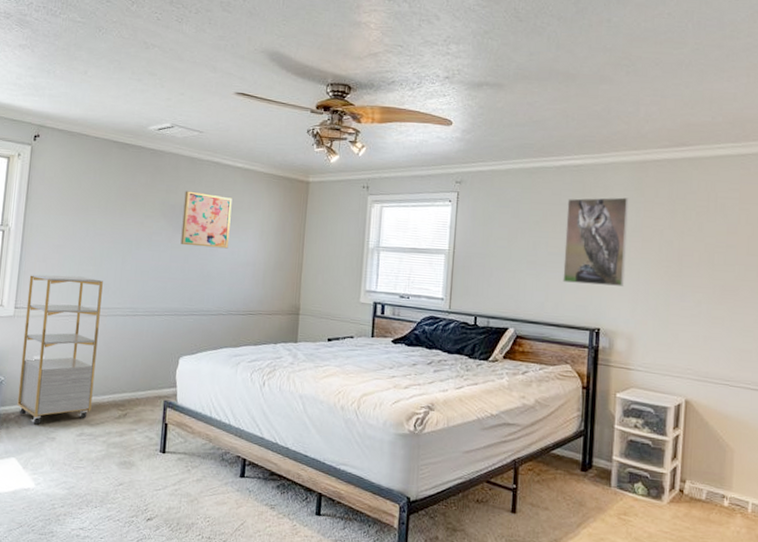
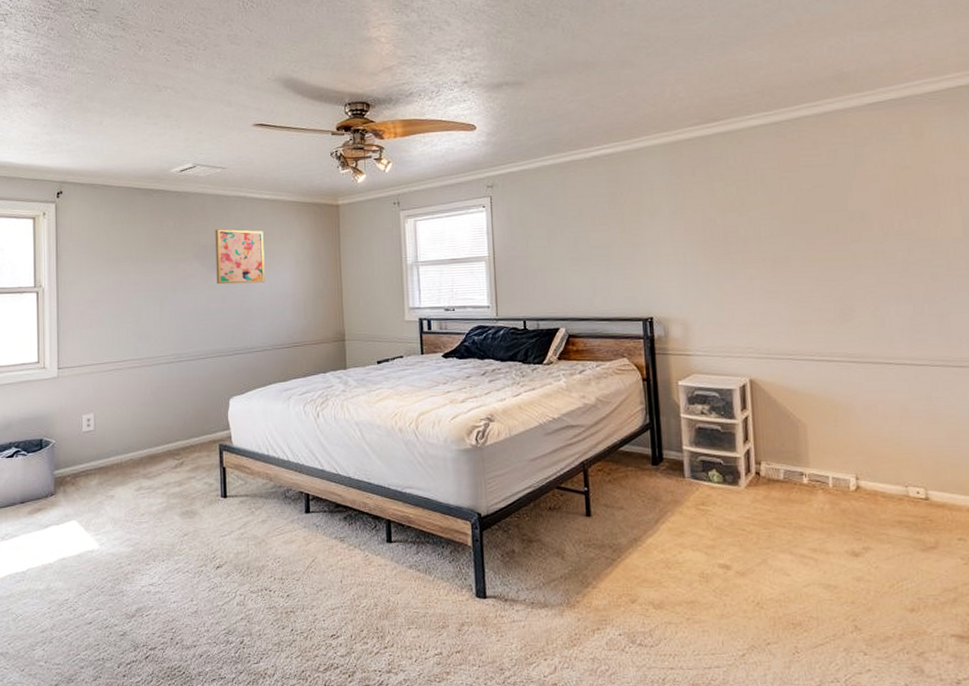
shelving unit: present [17,274,103,425] -> none [69,328,147,484]
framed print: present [563,197,630,286] -> none [603,181,673,274]

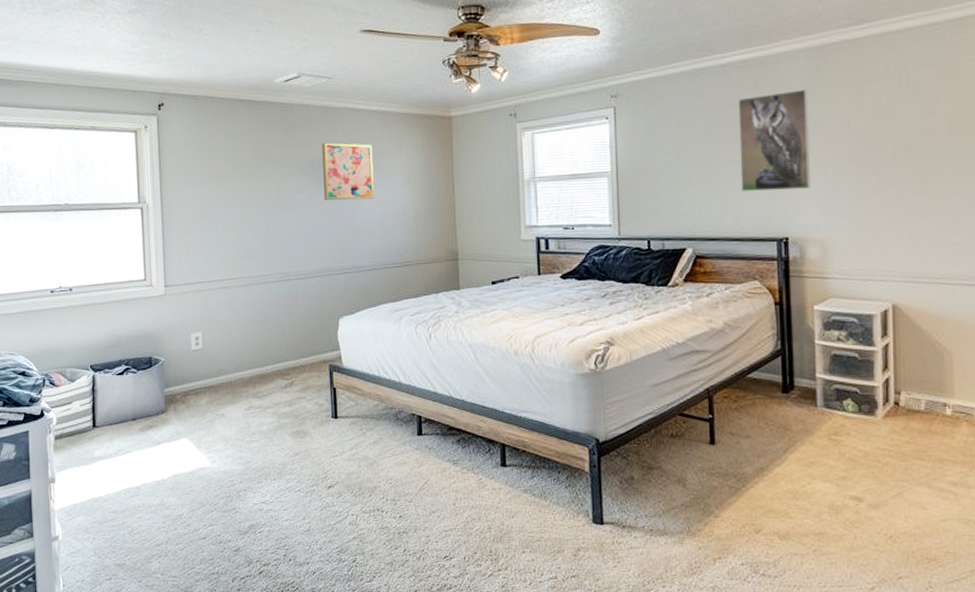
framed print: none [603,181,673,274] -> present [738,89,812,191]

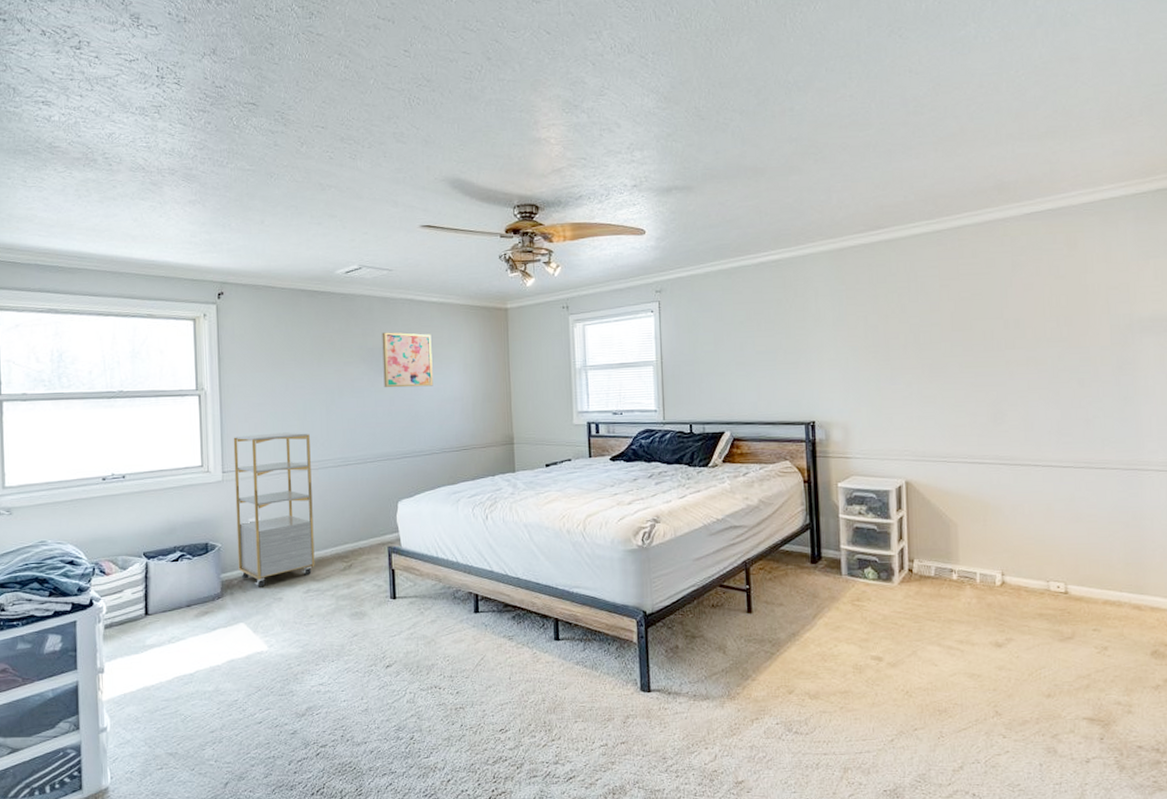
shelving unit: none [175,246,257,403] -> present [233,432,315,587]
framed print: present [738,89,812,191] -> none [769,287,835,379]

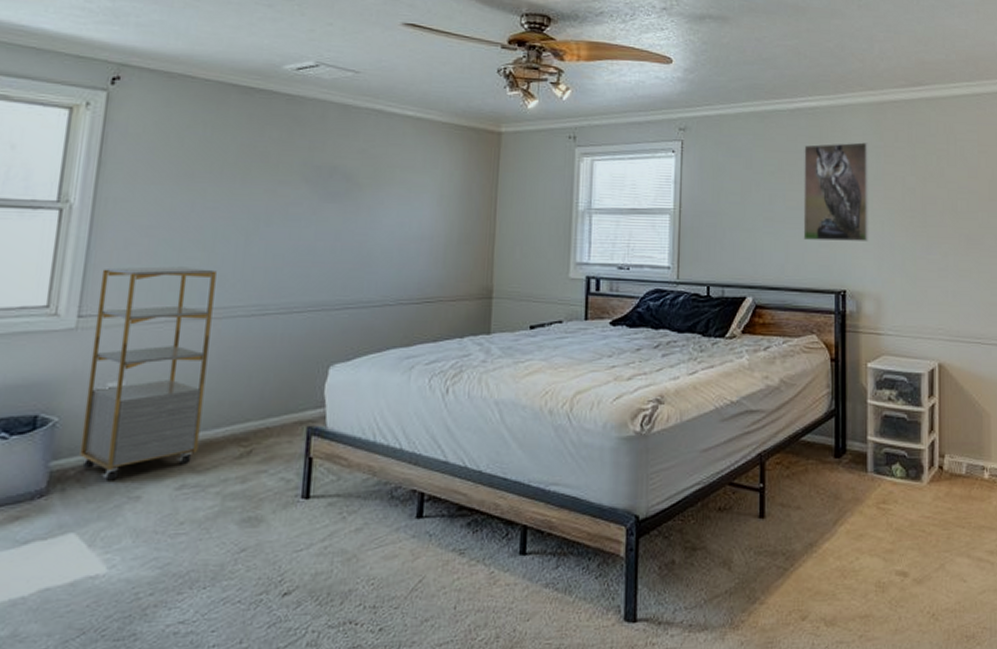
wall art: present [382,332,433,388] -> none [329,147,401,220]
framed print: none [769,287,835,379] -> present [803,142,869,241]

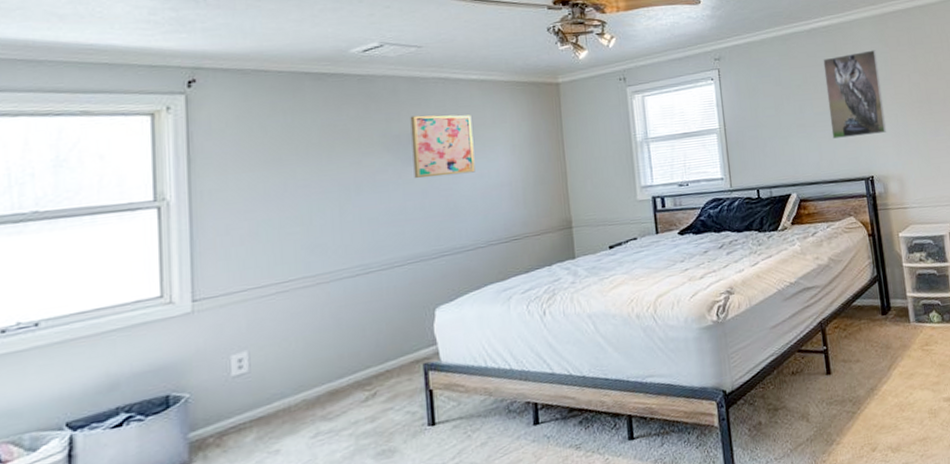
shelving unit: present [79,266,217,481] -> none [208,240,326,442]
wall art: none [329,147,401,220] -> present [410,114,476,179]

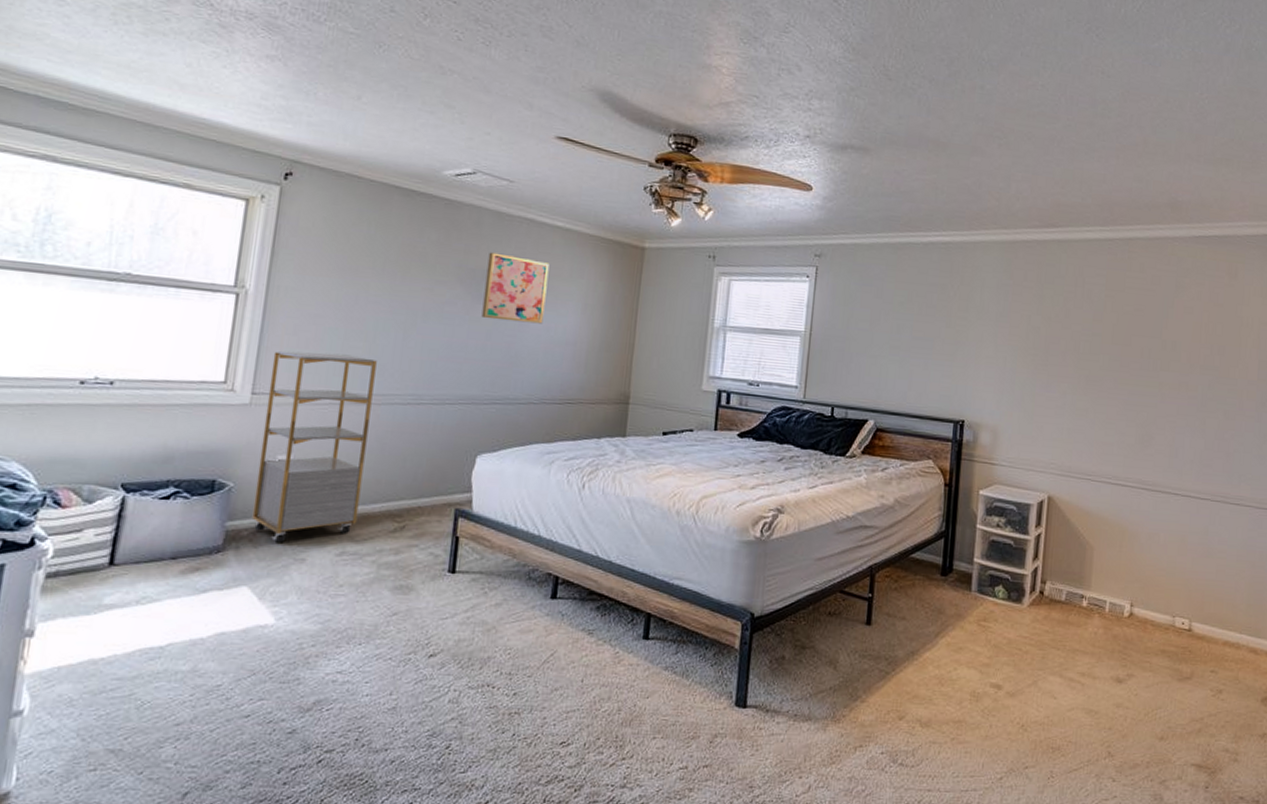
shelving unit: none [208,240,326,442] -> present [252,350,377,543]
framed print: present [823,50,887,139] -> none [927,278,998,375]

